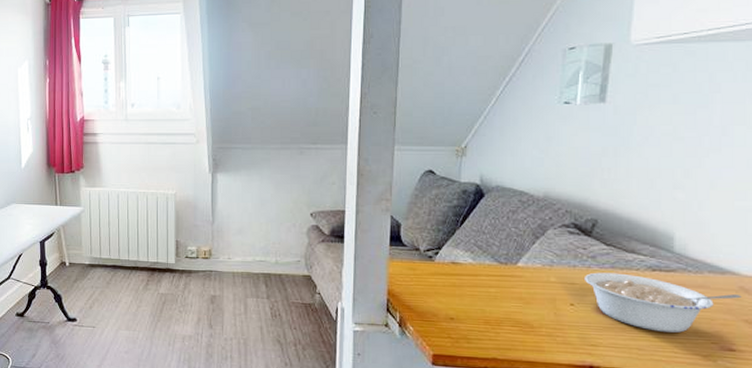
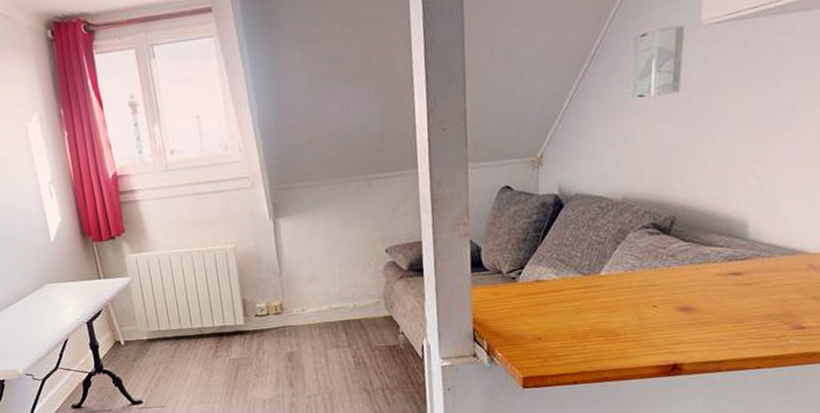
legume: present [583,272,742,333] -> none [664,267,811,321]

